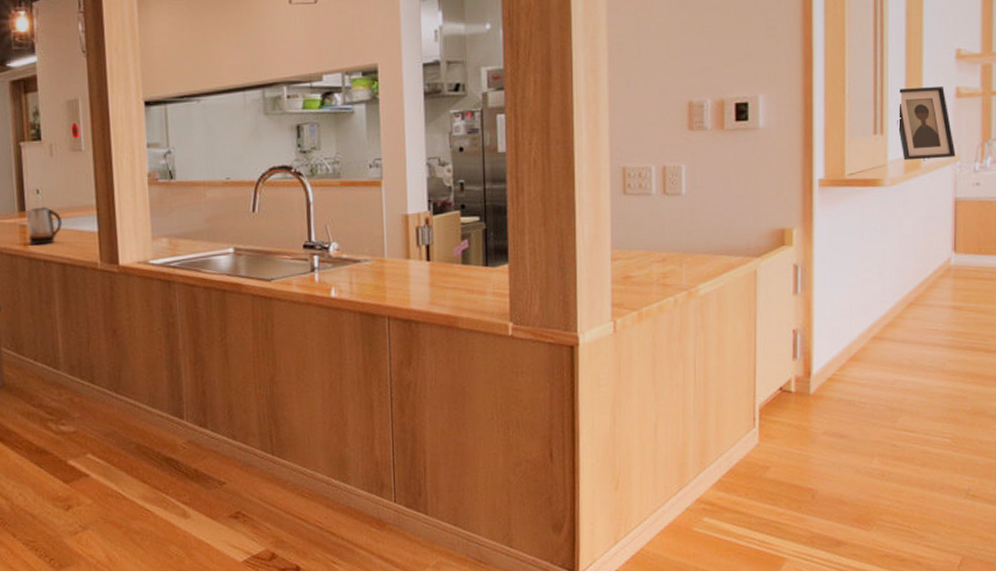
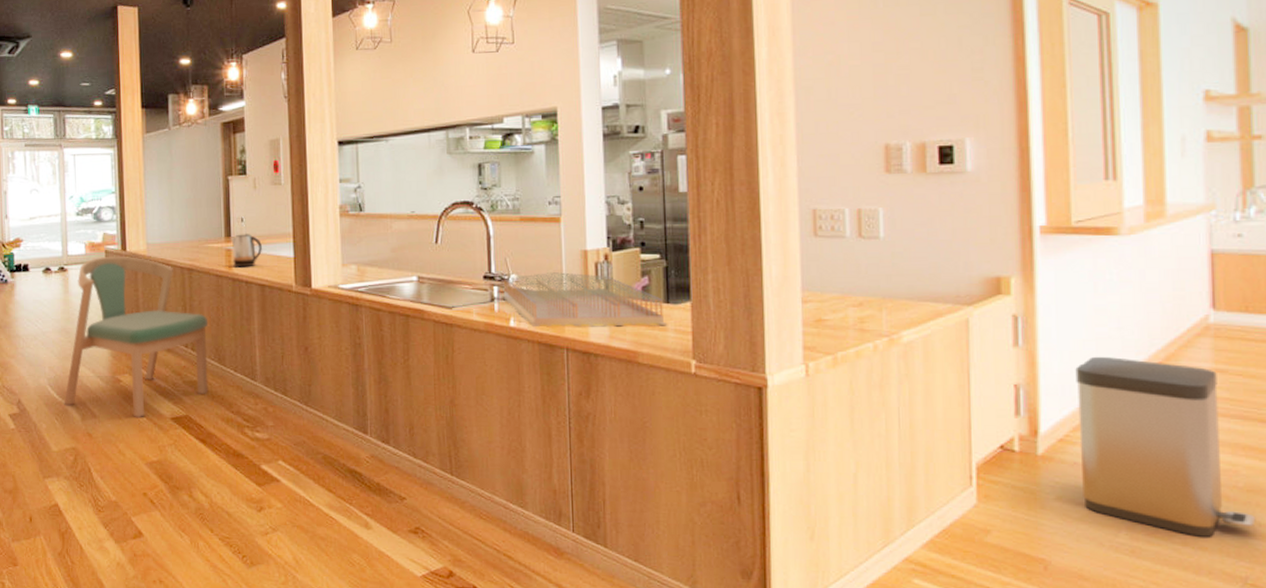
dish rack: none [323,238,487,297] -> present [502,272,668,328]
pedal bin: none [843,299,978,458] -> present [1075,356,1256,537]
picture frame: present [897,85,956,161] -> none [1133,129,1209,208]

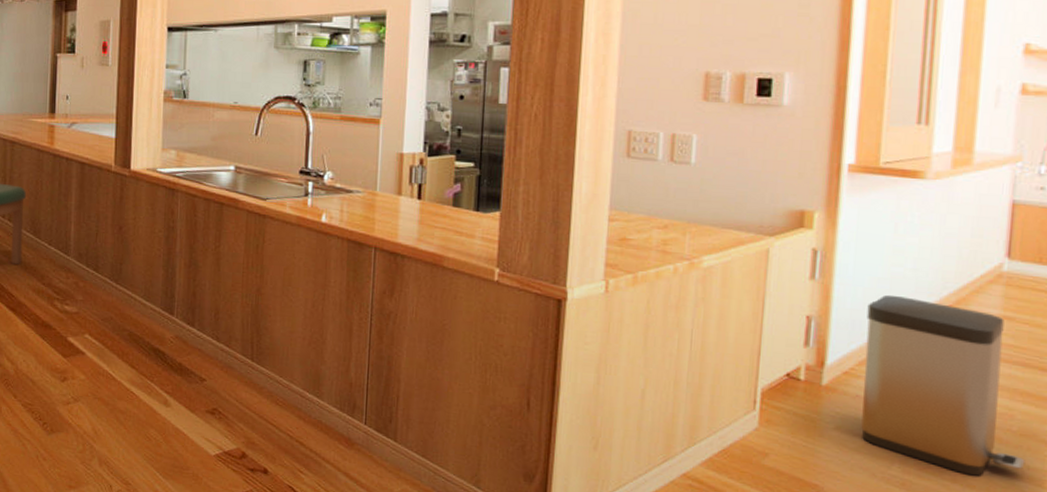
kettle: present [231,233,262,268] -> none [55,110,85,144]
dish rack: present [502,272,668,328] -> none [316,172,476,232]

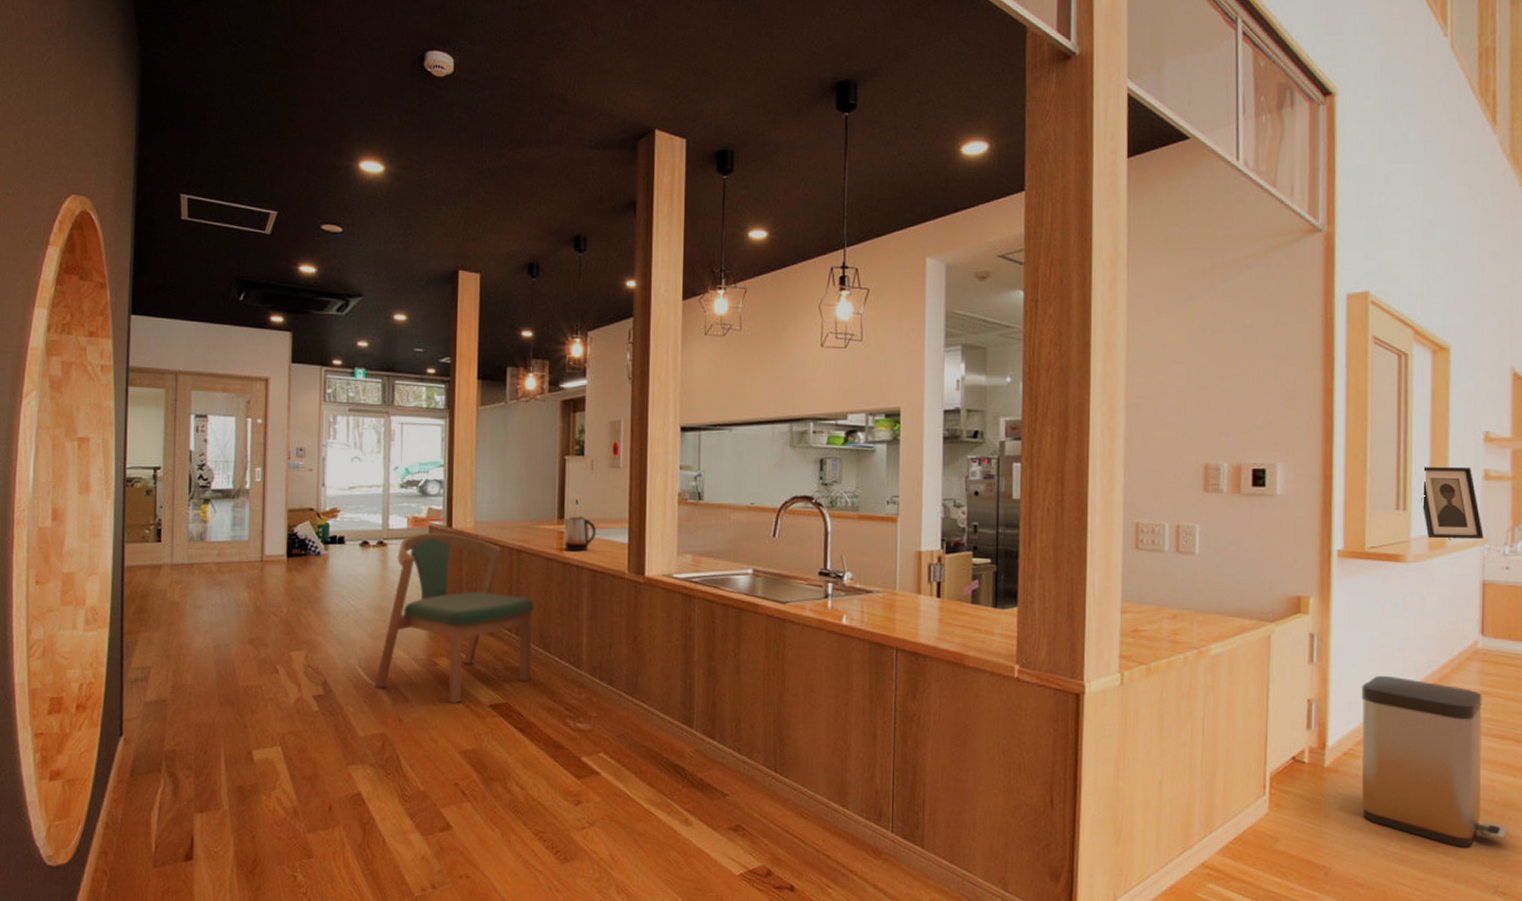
kettle: none [55,110,85,144] -> present [564,515,596,552]
picture frame: none [946,80,1017,157] -> present [1421,466,1484,540]

